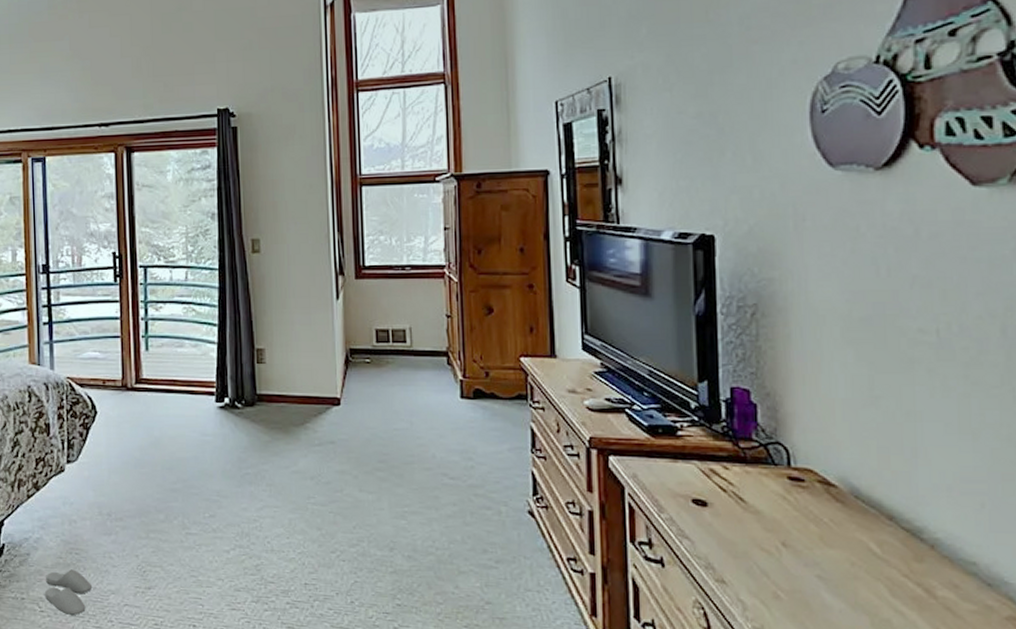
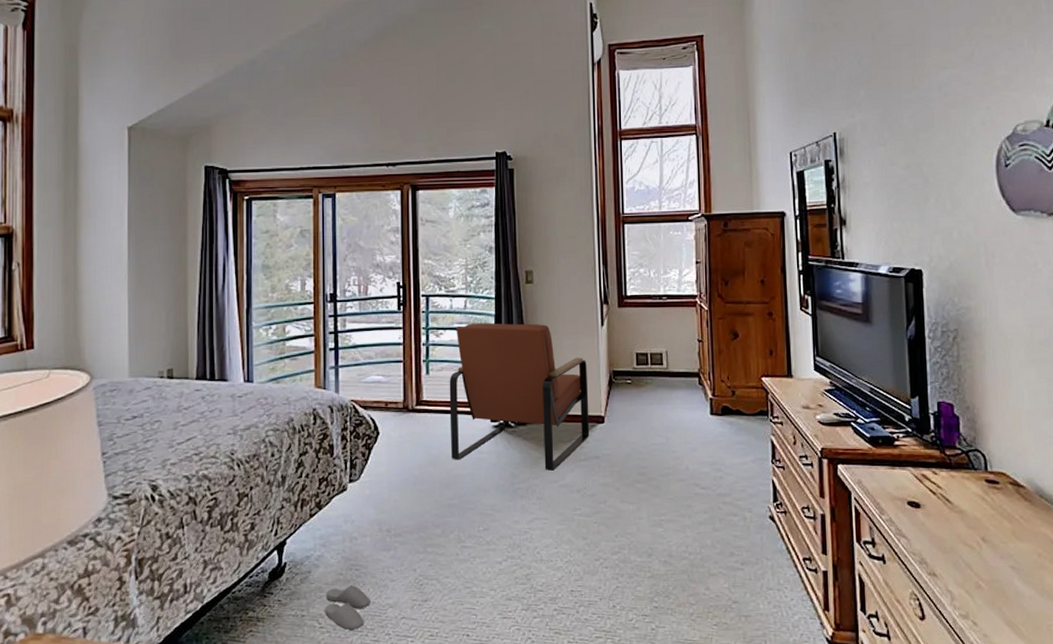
armchair: none [170,295,324,456] -> present [449,322,590,471]

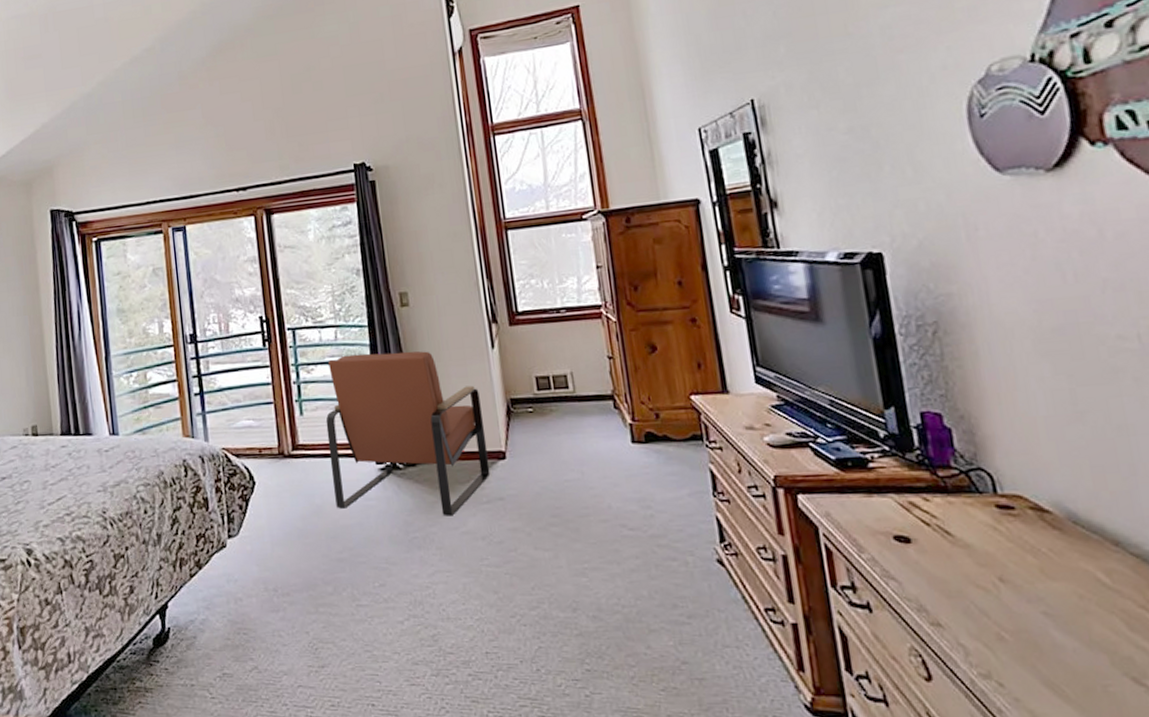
slippers: present [325,585,370,630] -> none [214,651,263,700]

